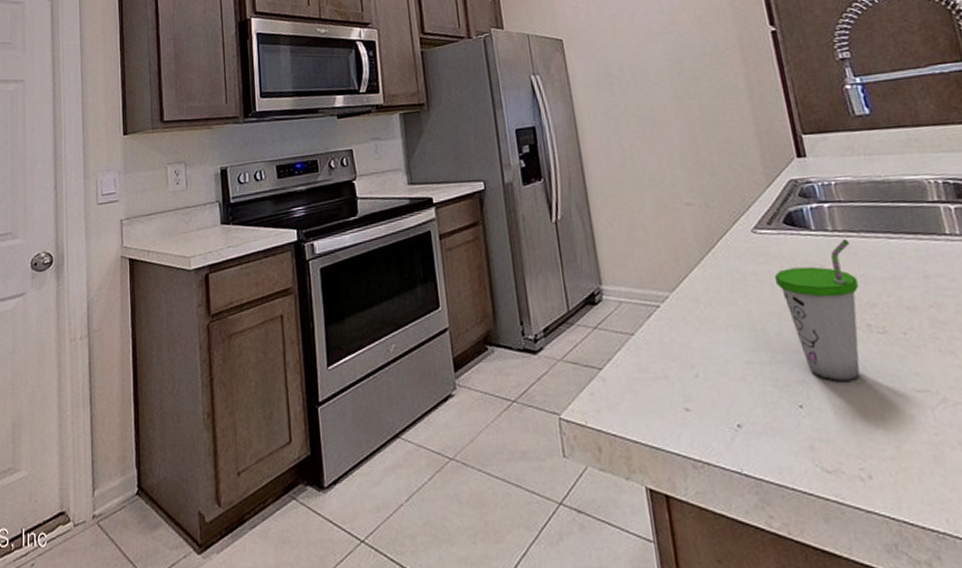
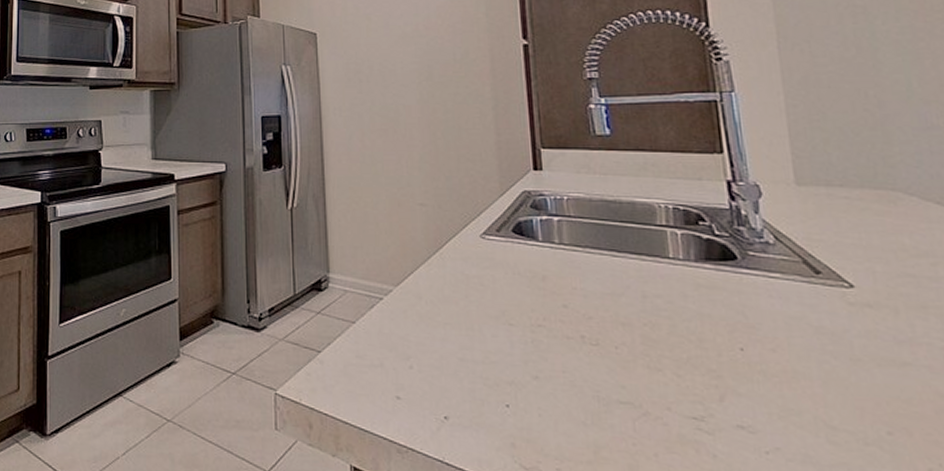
cup: present [774,239,860,381] -> none [496,253,577,386]

